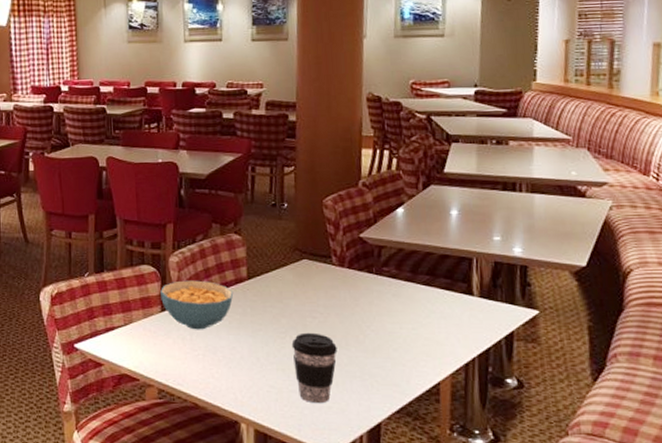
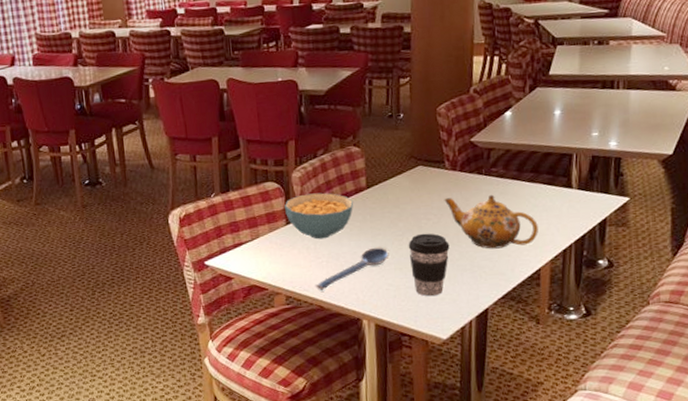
spoon: none [190,344,271,387] -> present [315,247,389,291]
teapot: none [331,296,436,356] -> present [444,194,538,249]

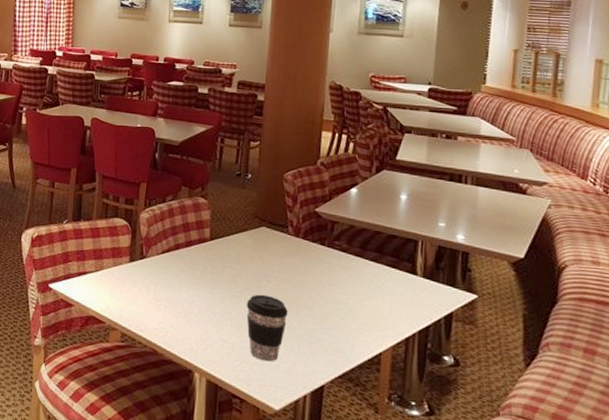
cereal bowl: present [285,193,354,240] -> none [130,235,197,283]
spoon: present [315,247,389,291] -> none [151,300,227,335]
teapot: present [444,194,538,249] -> none [285,263,380,326]

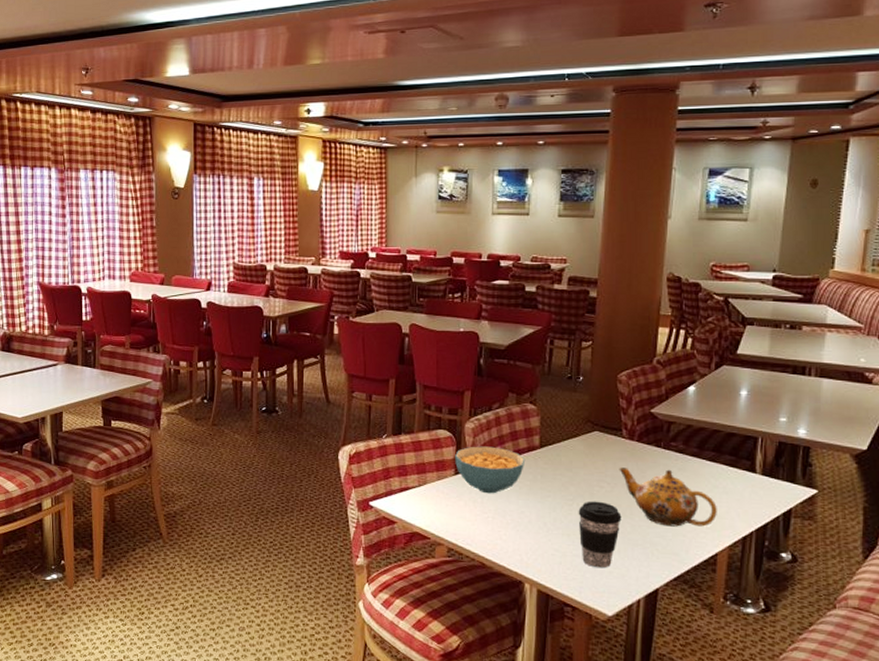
cereal bowl: none [130,235,197,283] -> present [455,446,526,494]
teapot: none [285,263,380,326] -> present [619,467,717,527]

